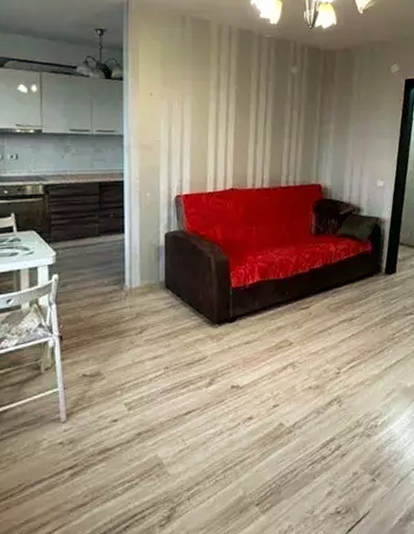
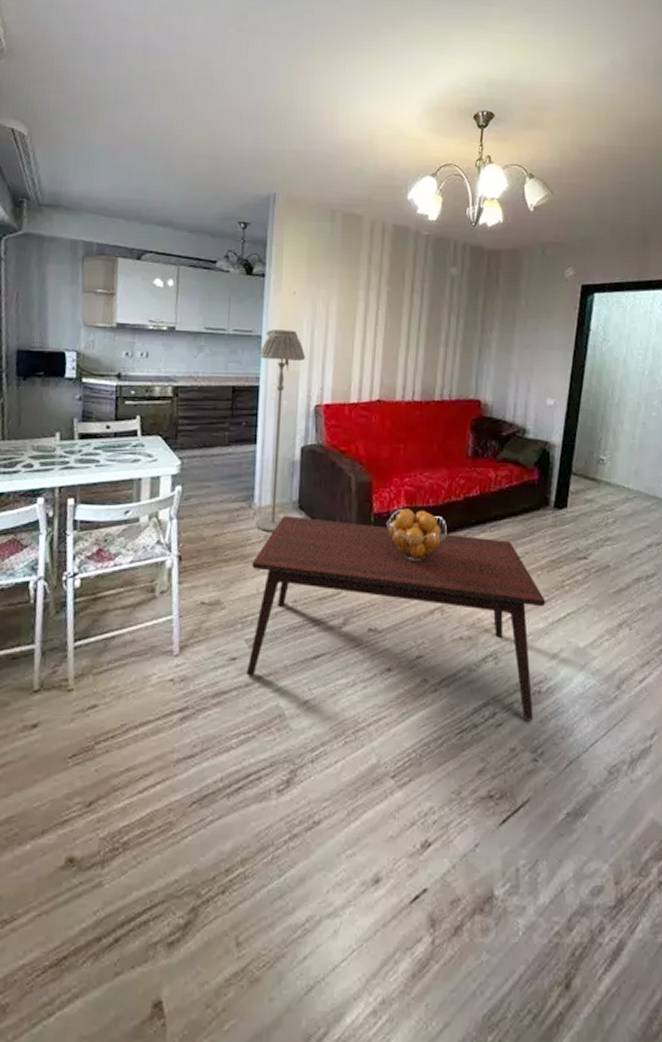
floor lamp: none [122,129,164,310] -> present [255,329,305,532]
coffee table: none [126,294,380,449] -> present [246,516,546,720]
fruit basket: none [243,282,295,327] -> present [387,508,447,562]

